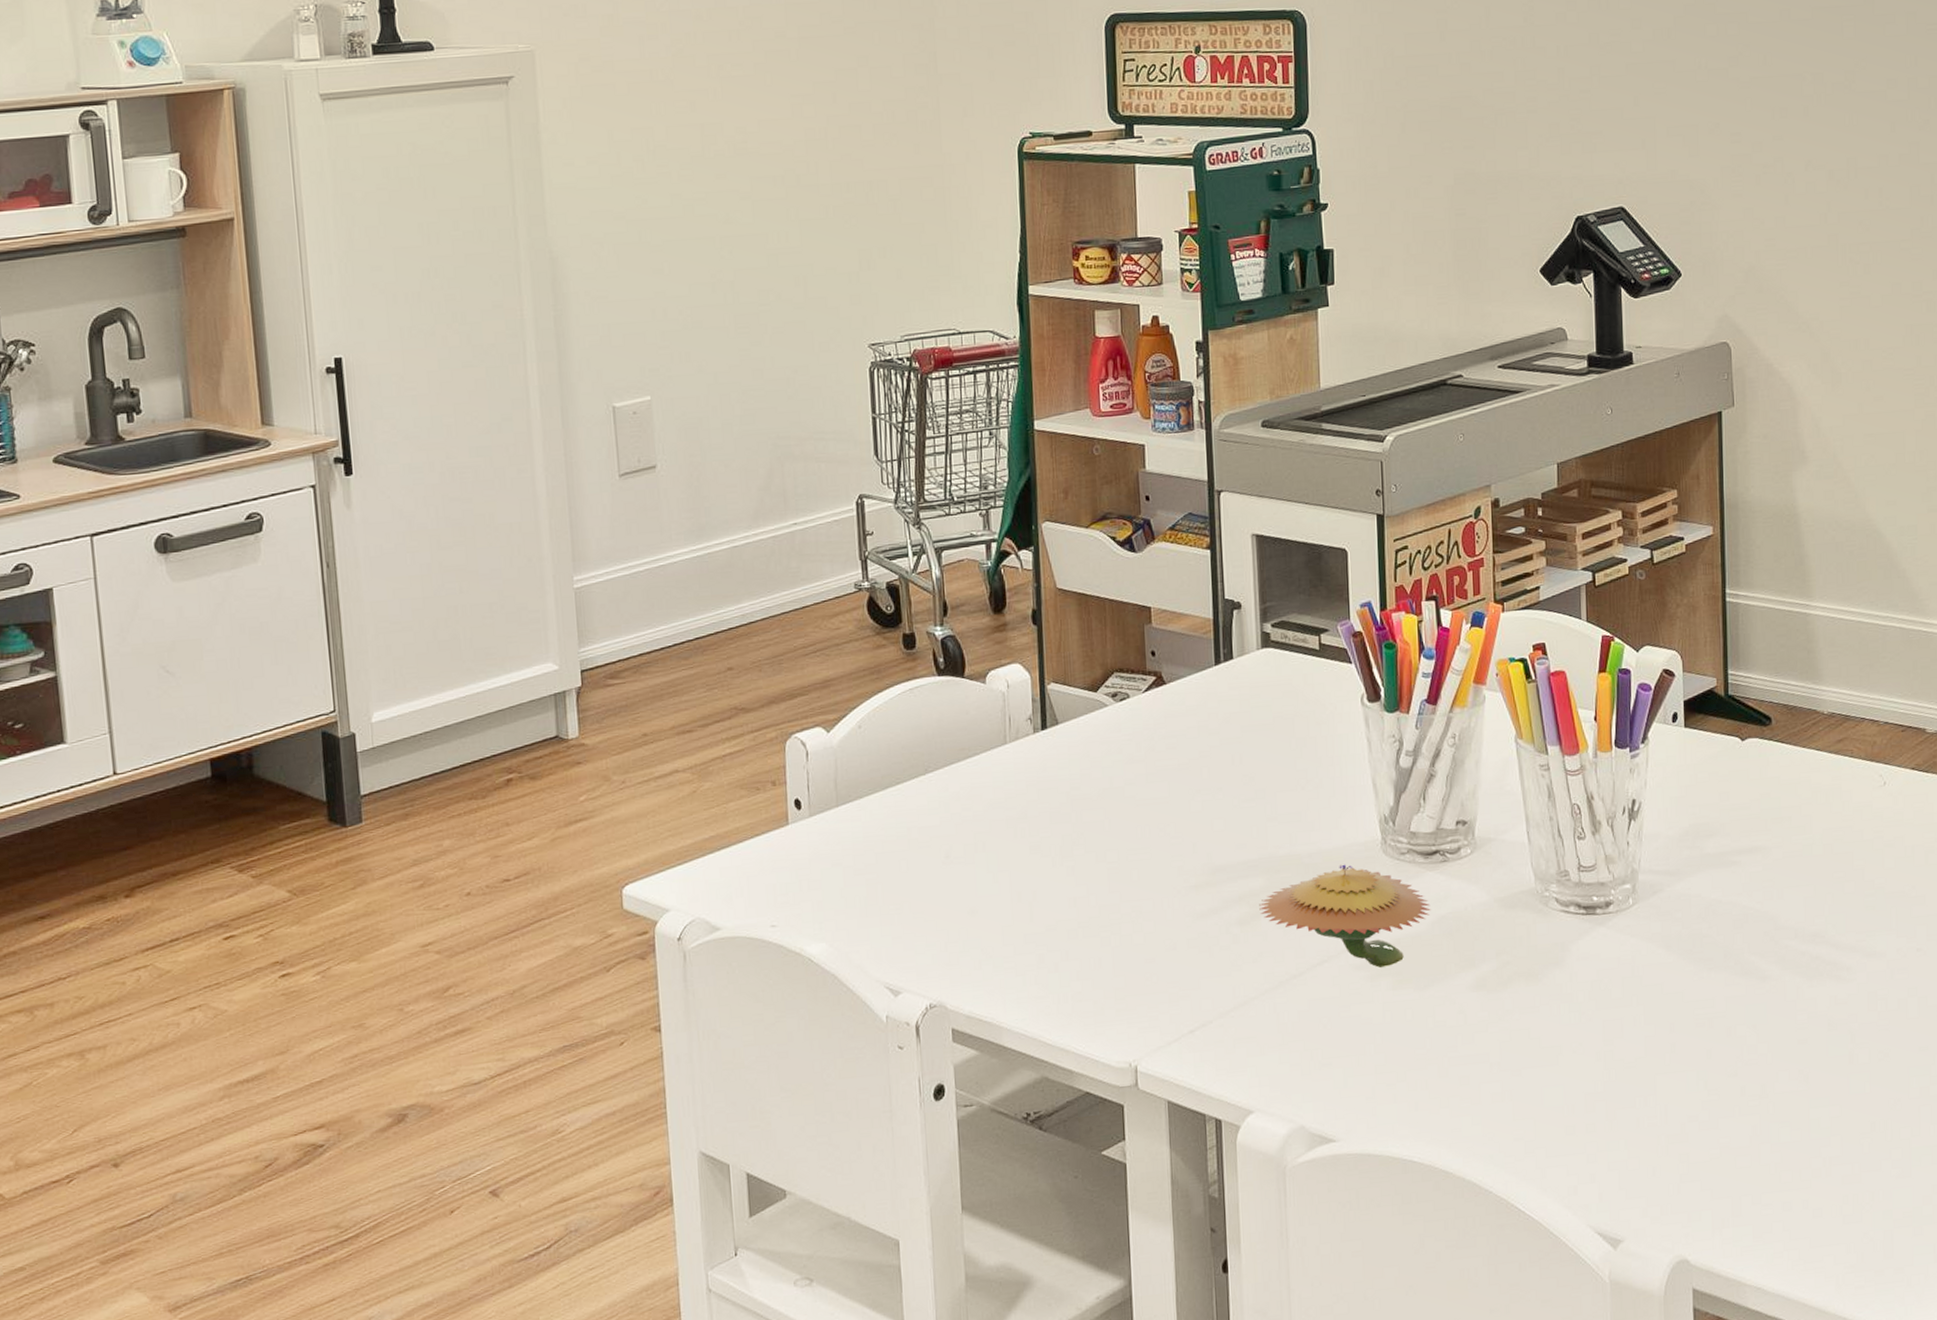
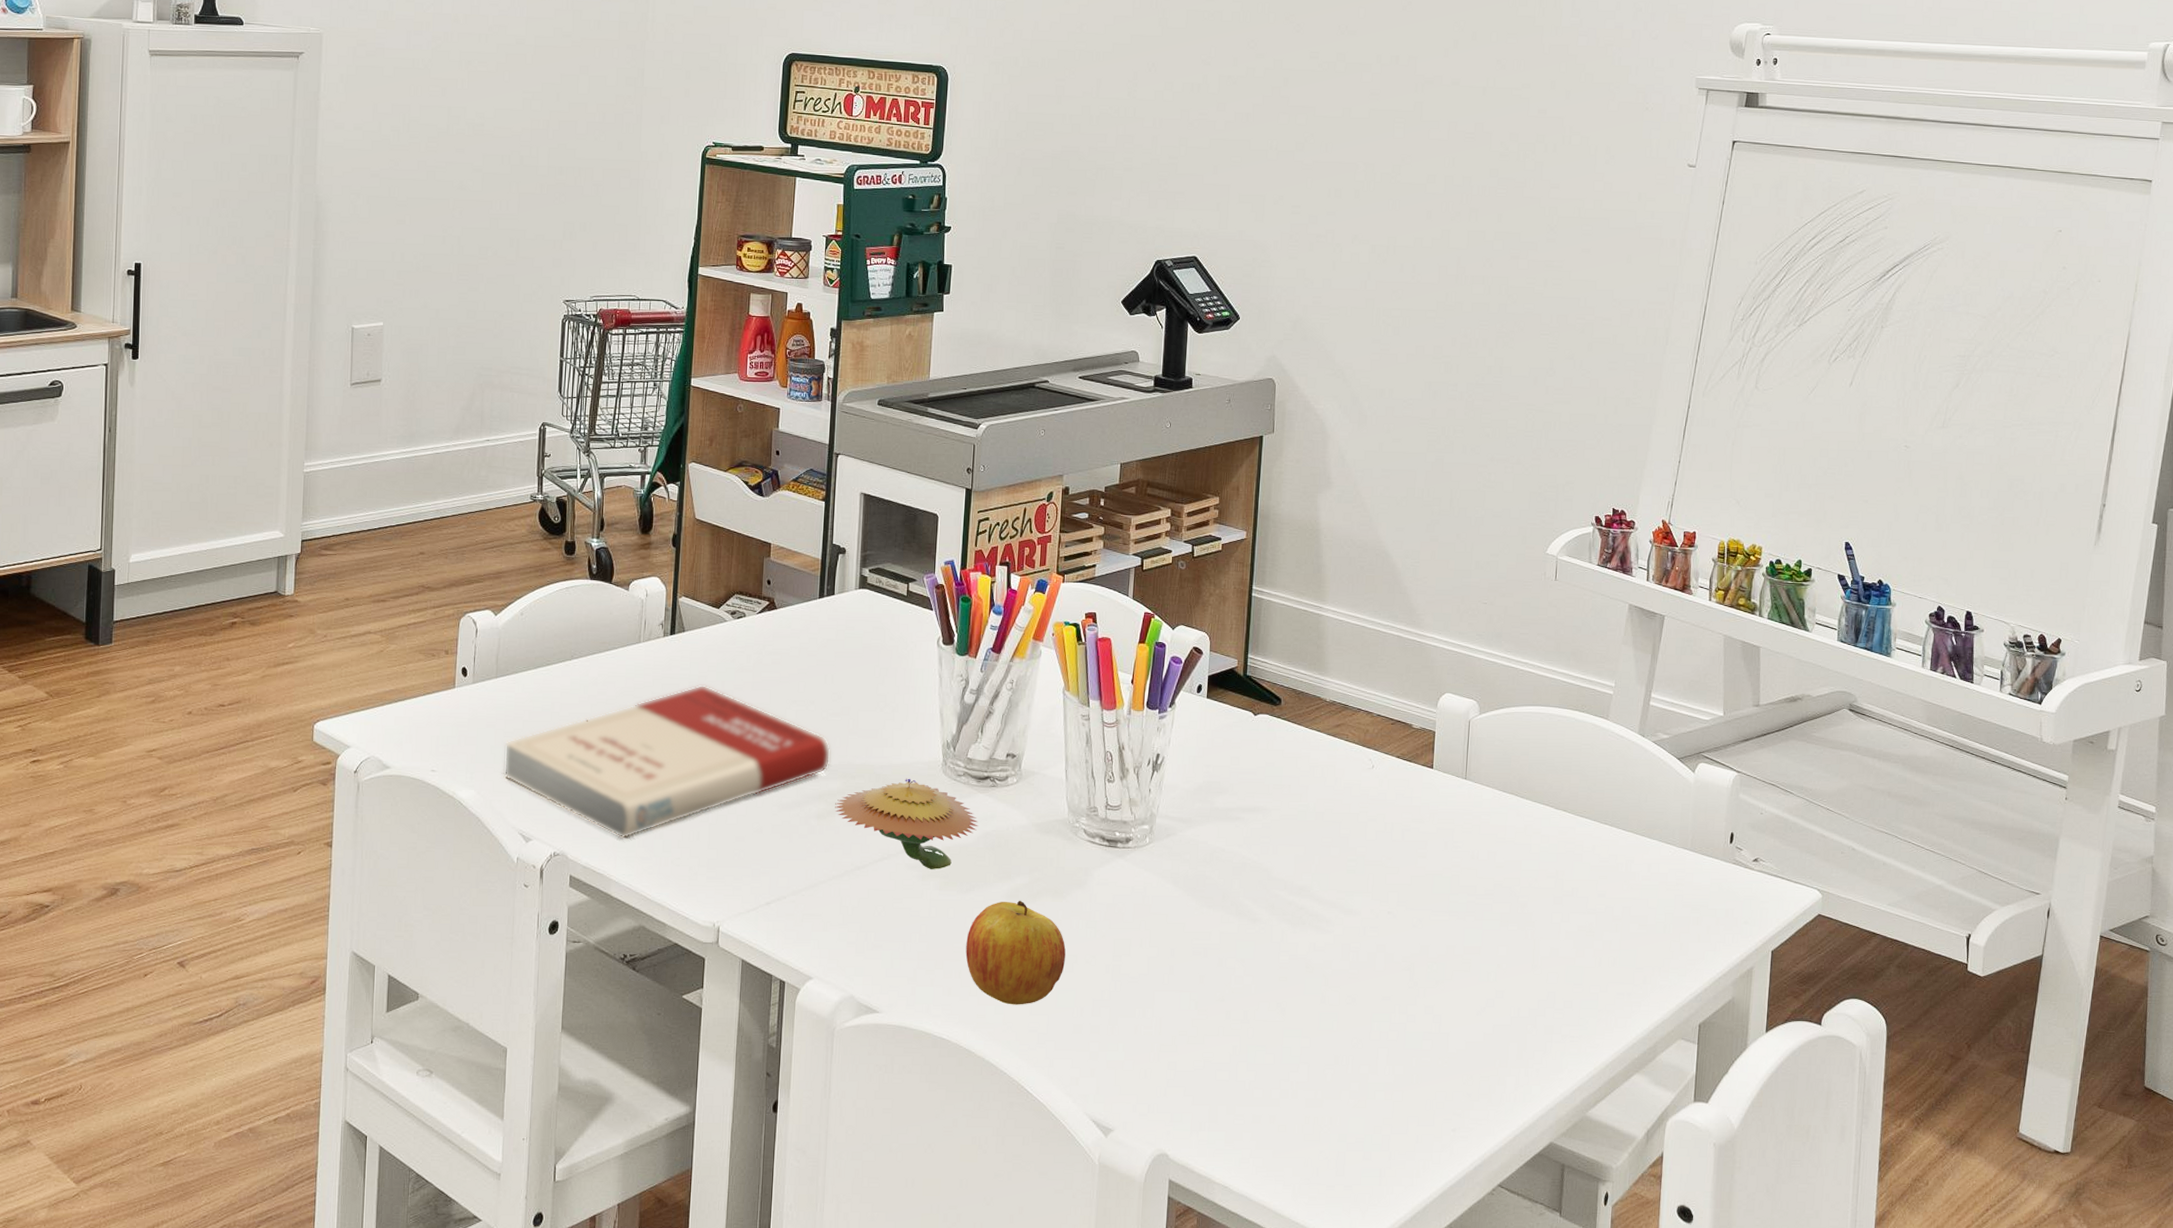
book: none [856,784,1249,978] -> present [503,684,831,839]
apple: none [1430,989,1548,1113] -> present [965,900,1066,1005]

